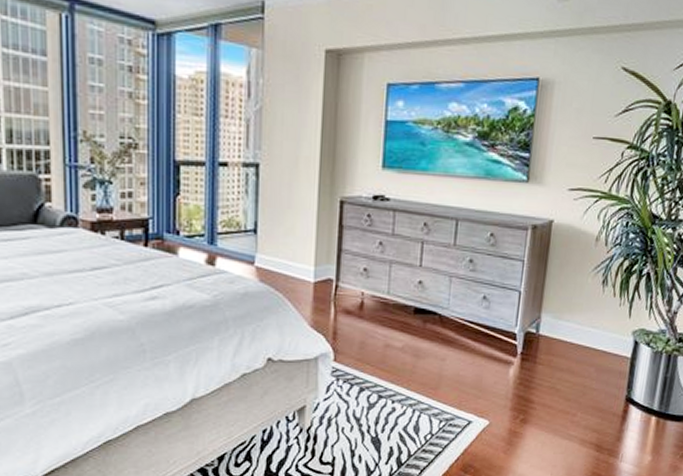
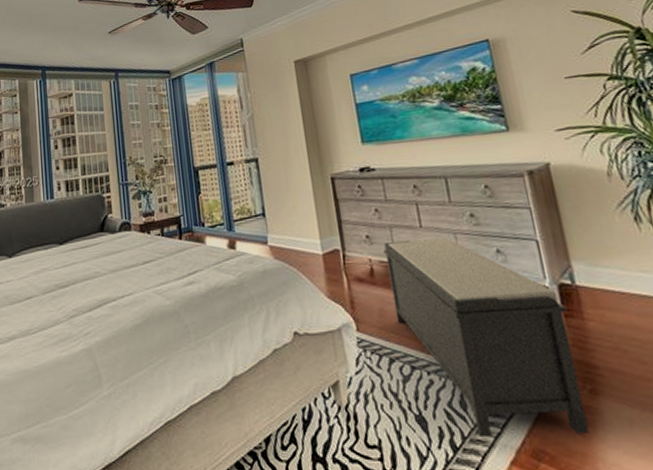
bench: none [375,278,525,456] -> present [383,238,590,438]

